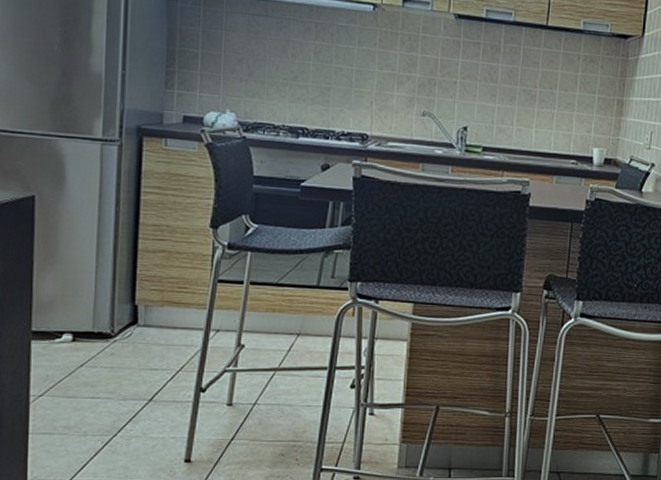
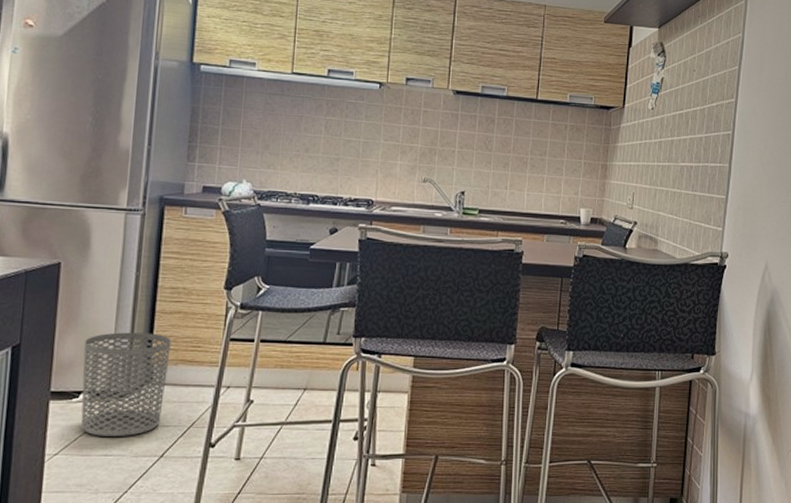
waste bin: none [64,271,156,379] -> present [81,332,171,436]

